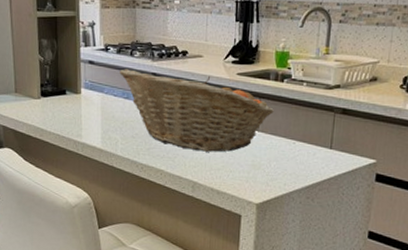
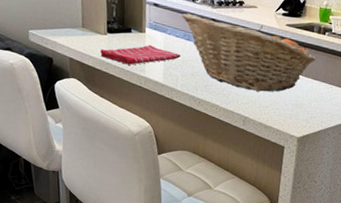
dish towel: none [34,107,120,130] -> present [100,45,181,65]

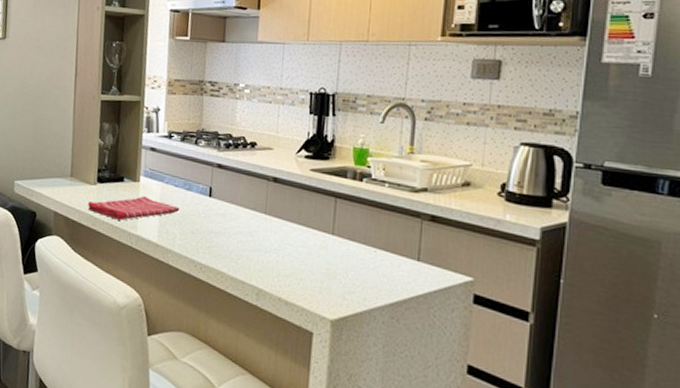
fruit basket: present [182,13,316,92] -> none [182,158,352,257]

